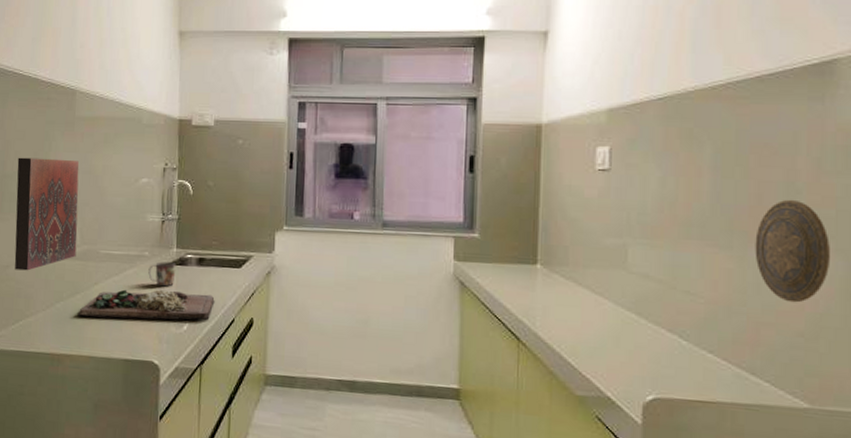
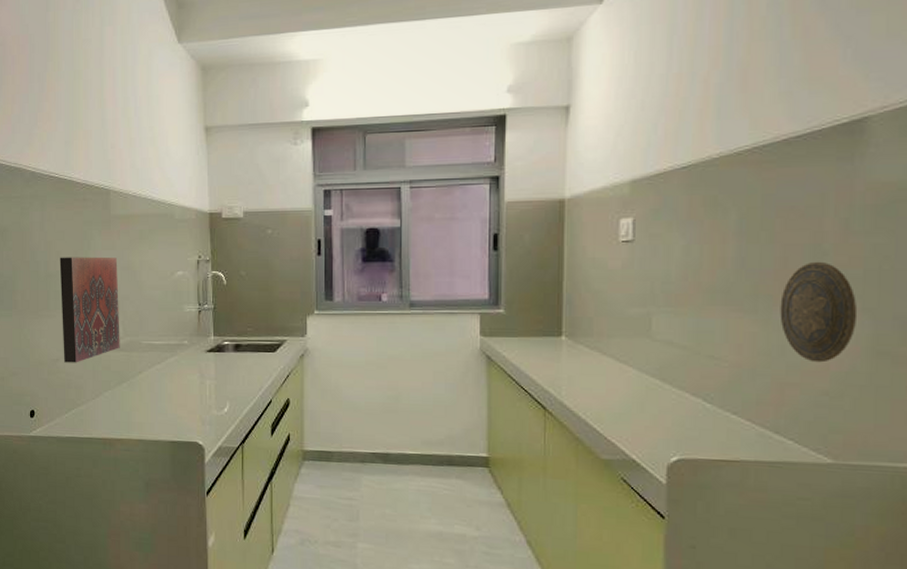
cutting board: present [77,289,215,321] -> none [125,375,252,404]
mug: present [148,261,176,287] -> none [188,349,214,373]

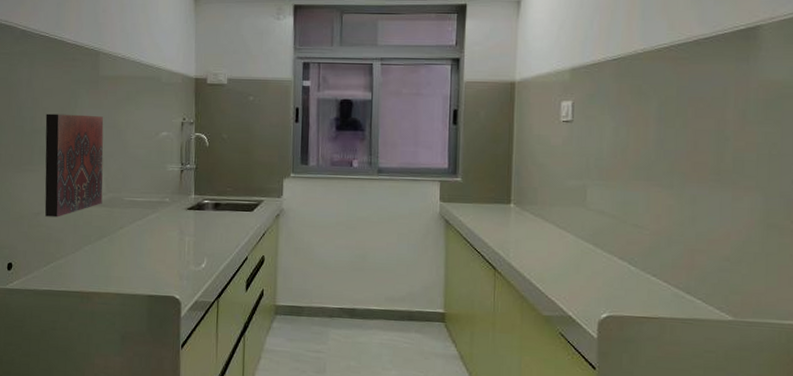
decorative plate: present [780,261,858,363] -> none [691,145,752,233]

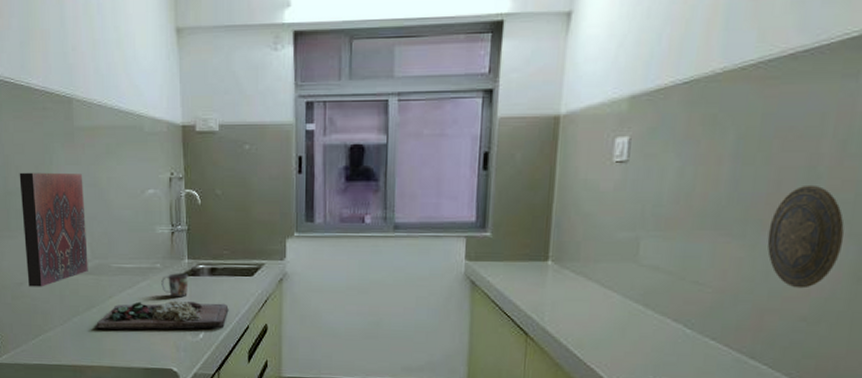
cutting board: none [104,232,230,259] -> present [95,300,229,330]
mug: none [169,207,195,230] -> present [161,273,189,298]
decorative plate: none [691,145,752,233] -> present [767,184,845,289]

